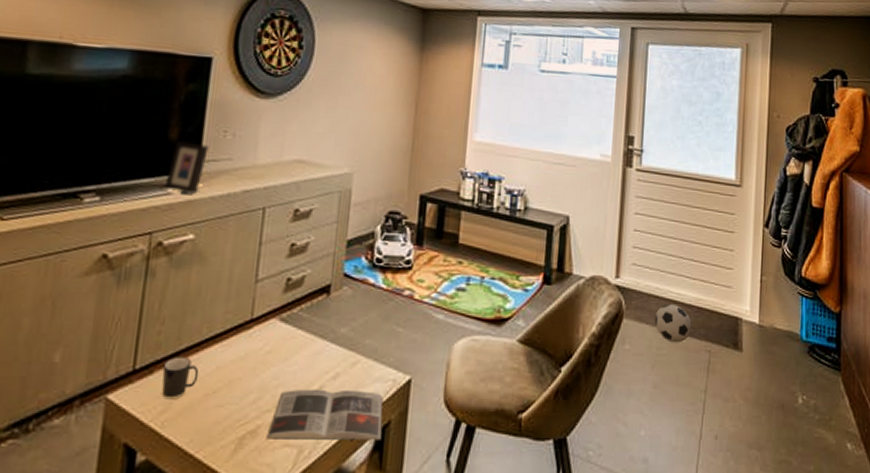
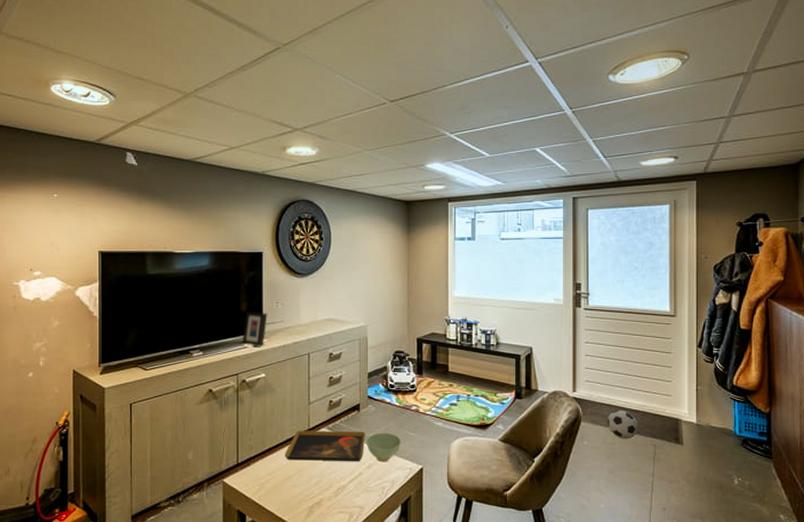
mug: present [161,356,199,400] -> none [255,454,279,482]
decorative tray: none [209,320,335,369] -> present [284,430,365,461]
magazine: present [266,388,383,440] -> none [327,475,405,509]
bowl: none [333,326,385,371] -> present [365,432,402,463]

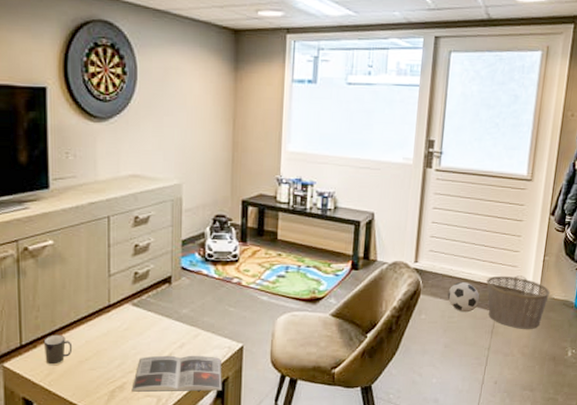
picture frame: present [242,312,267,347] -> none [22,163,55,207]
mug: none [255,454,279,482] -> present [43,334,73,366]
decorative tray: present [284,430,365,461] -> none [79,306,178,341]
magazine: none [327,475,405,509] -> present [131,355,222,392]
bowl: present [365,432,402,463] -> none [177,308,220,341]
basket: none [643,404,708,456] -> present [486,275,551,329]

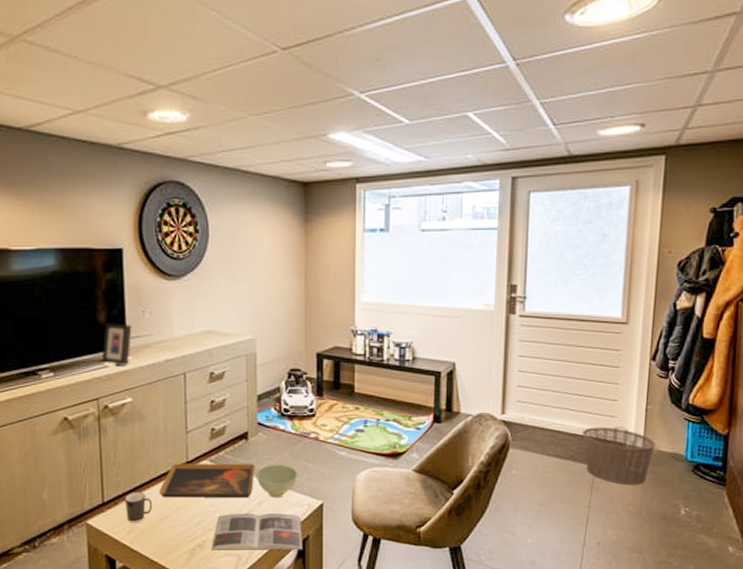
picture frame: none [22,163,55,207] -> present [101,323,132,365]
decorative tray: none [79,306,178,341] -> present [159,463,255,498]
bowl: none [177,308,220,341] -> present [255,464,298,498]
soccer ball: present [447,282,480,313] -> none [539,435,576,467]

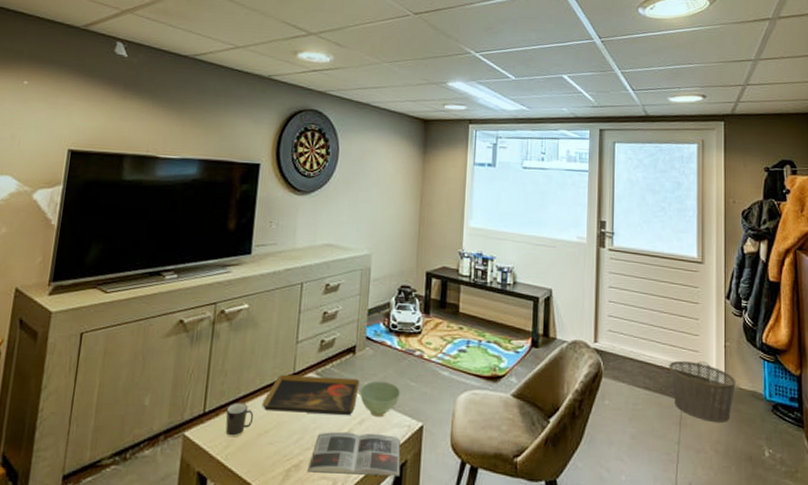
picture frame: present [101,323,132,365] -> none [225,230,259,272]

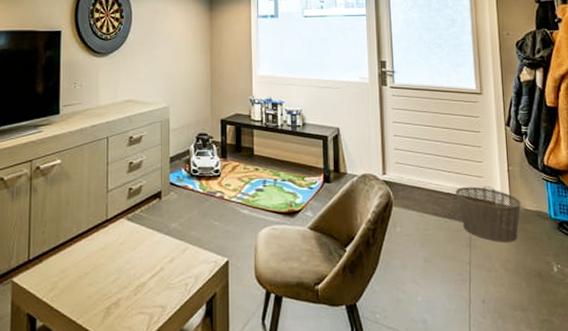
mug: present [225,402,254,438] -> none [48,249,74,281]
decorative tray: present [262,374,360,415] -> none [80,221,167,255]
magazine: present [307,431,401,476] -> none [126,270,210,309]
bowl: present [359,380,401,418] -> none [167,222,206,256]

